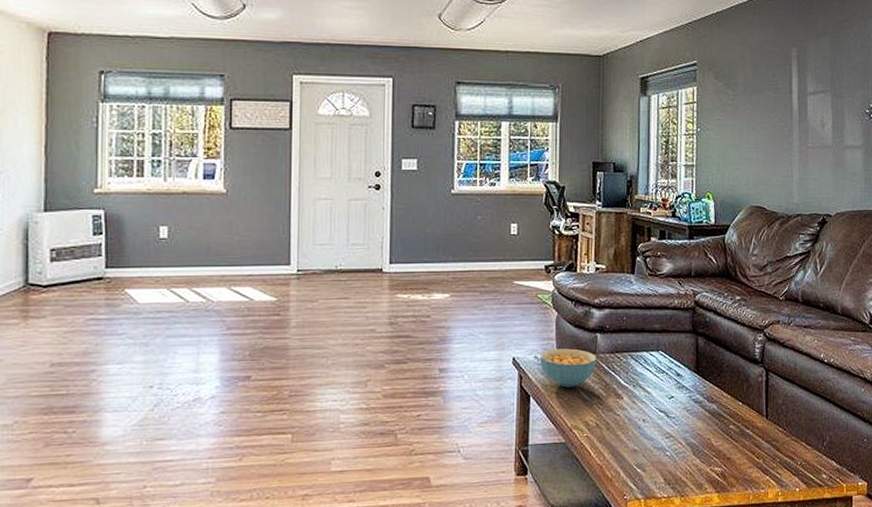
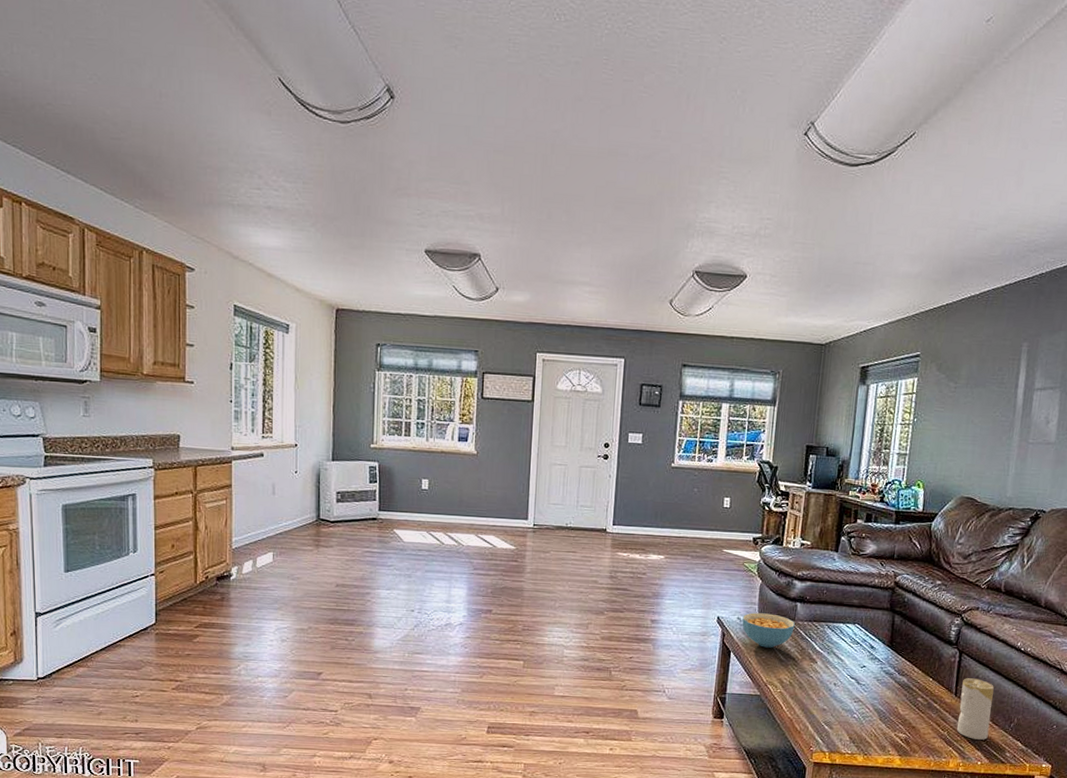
candle: none [772,397,804,464] -> present [957,678,994,740]

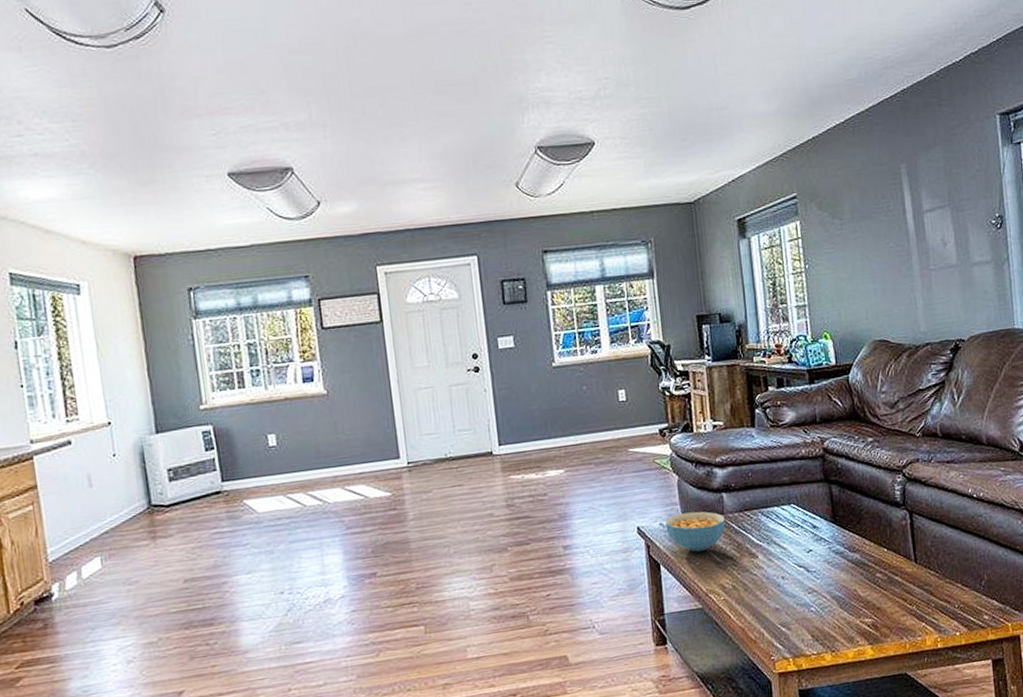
candle: present [957,678,994,740] -> none [920,538,961,608]

